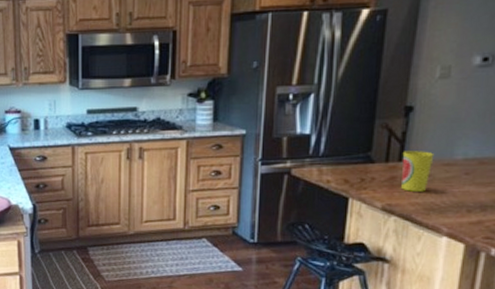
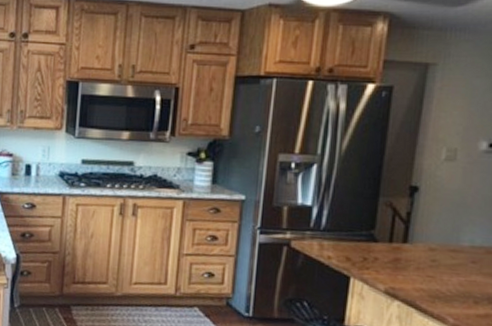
cup: present [401,151,435,192] -> none [405,232,440,278]

